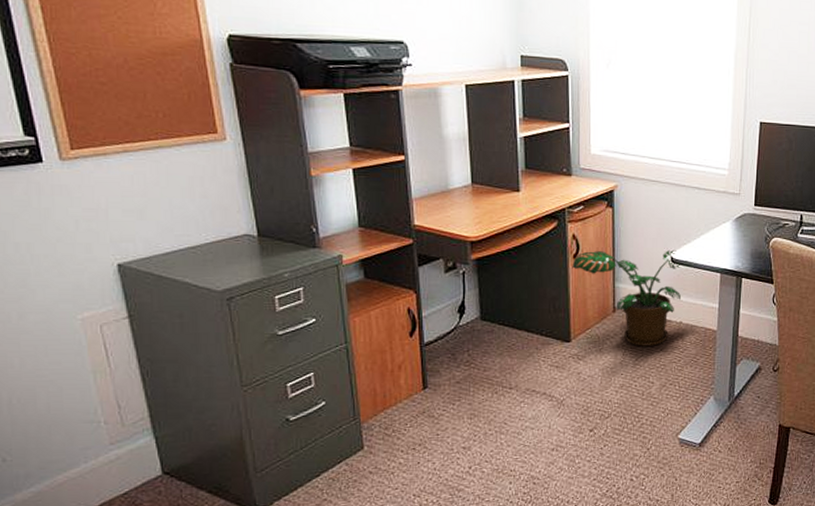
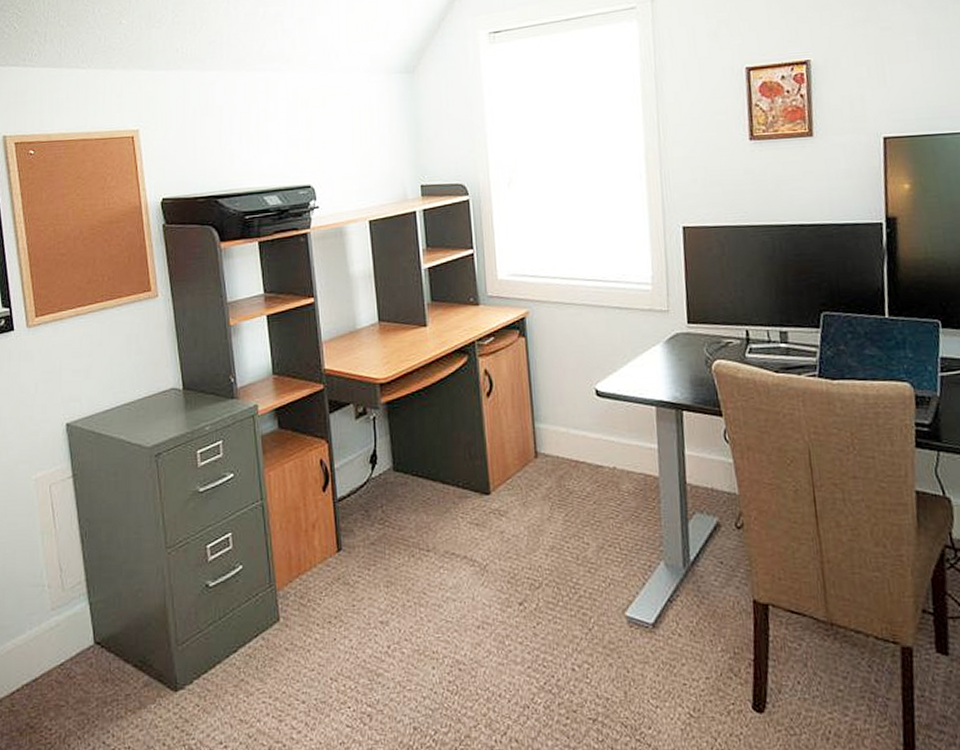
potted plant: present [572,250,682,346] -> none [486,382,613,499]

